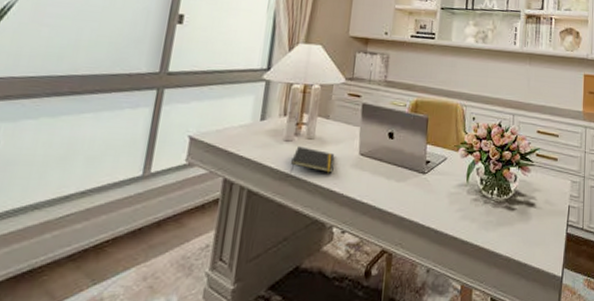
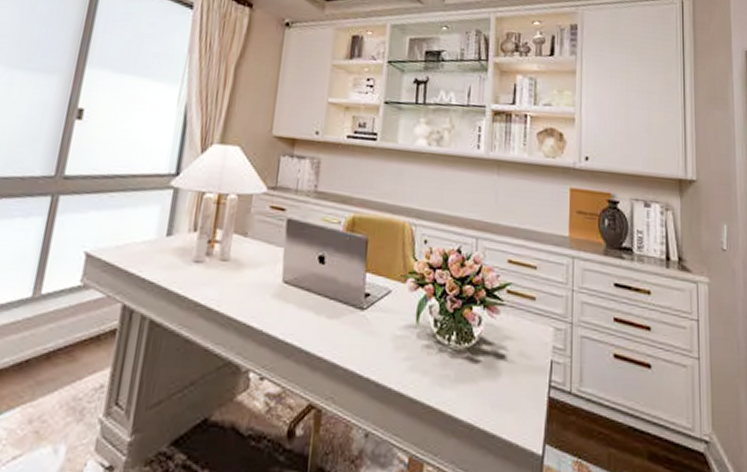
notepad: present [290,146,335,173] -> none [199,269,253,304]

